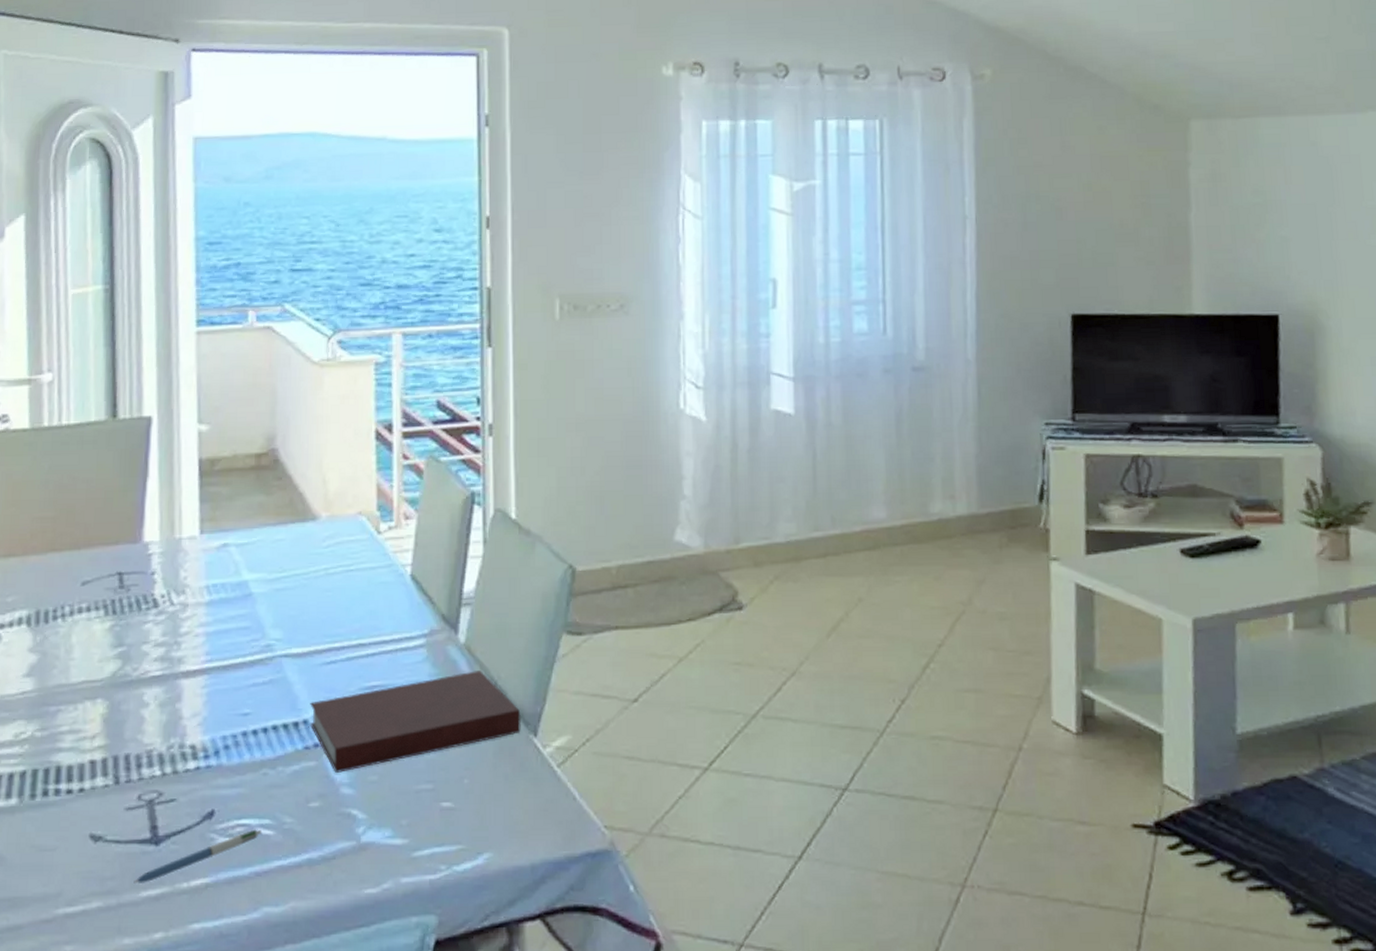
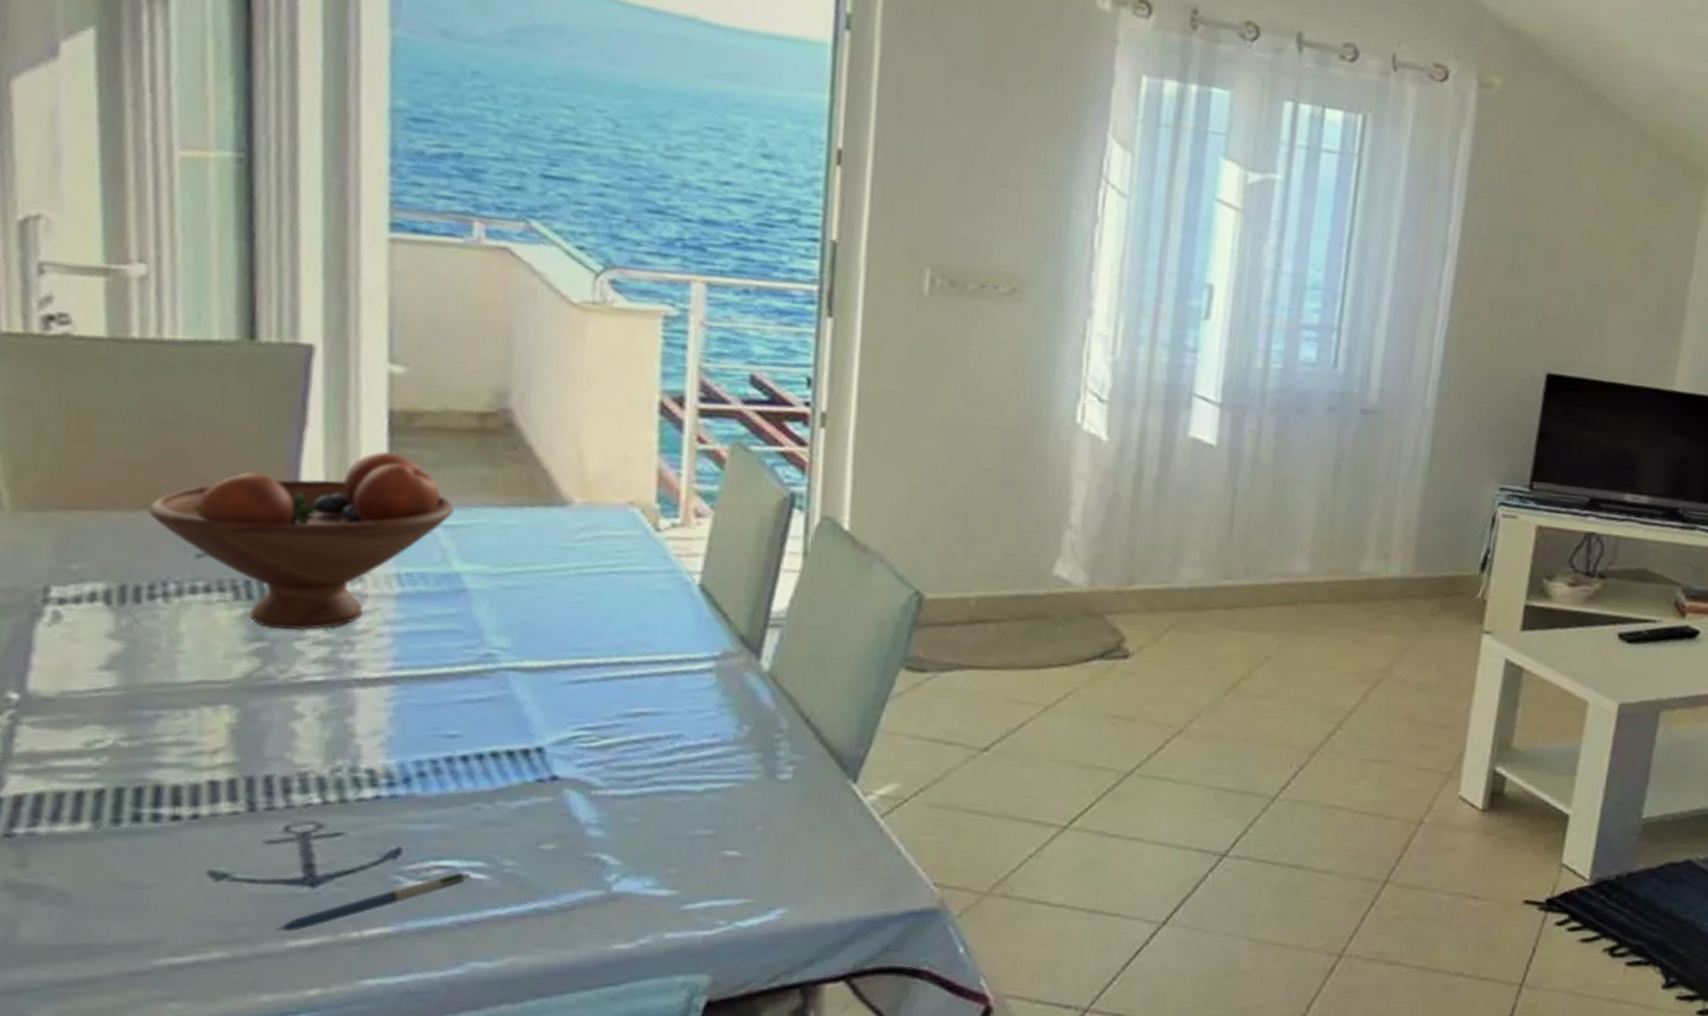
fruit bowl: none [53,490,242,637] -> present [147,451,454,630]
notebook: present [309,671,521,773] -> none [545,703,838,811]

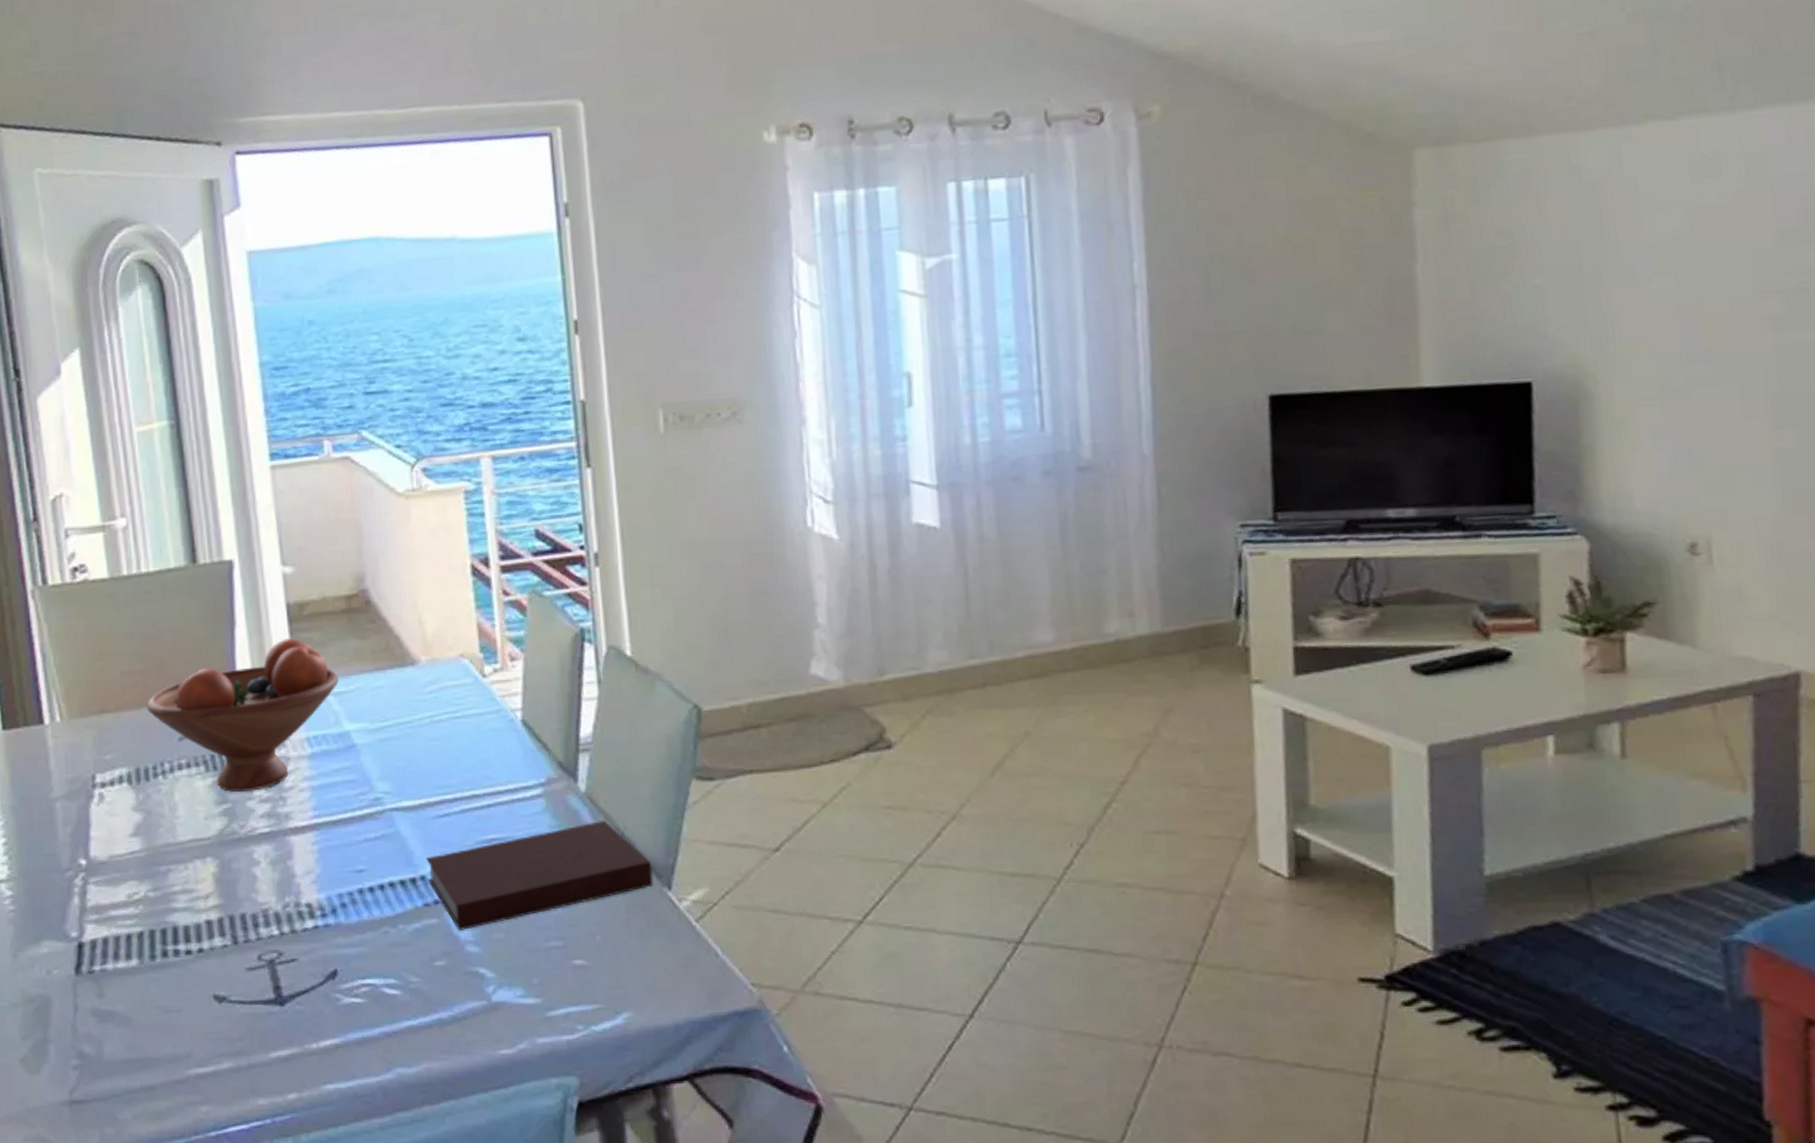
pen: present [276,872,472,931] -> none [262,989,389,1044]
notebook: none [545,703,838,811] -> present [426,821,653,930]

